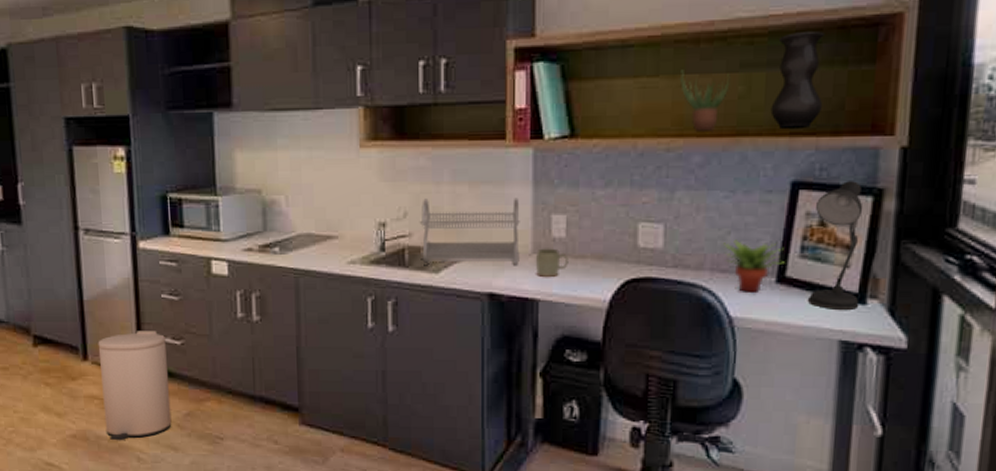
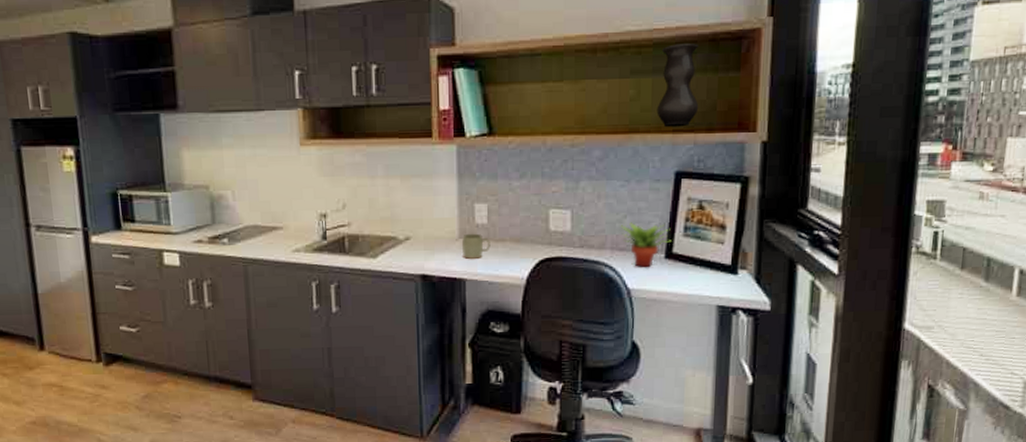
pedal bin: present [98,331,172,441] -> none [54,320,130,425]
dish rack: present [419,197,520,265] -> none [357,189,448,251]
potted plant: present [680,69,731,133] -> none [581,75,623,131]
desk lamp: present [808,181,864,310] -> none [691,171,733,280]

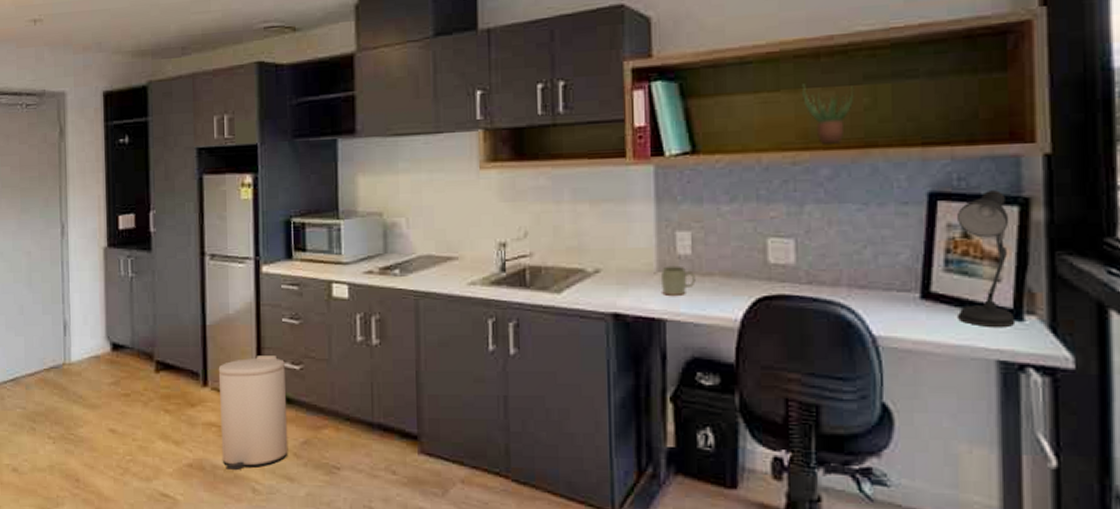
pedal bin: none [54,320,130,425] -> present [218,356,288,471]
potted plant: none [581,75,623,131] -> present [802,83,855,146]
succulent plant: present [620,222,672,268] -> none [859,254,928,311]
vase: present [656,44,699,128] -> none [899,42,955,140]
desk lamp: none [691,171,733,280] -> present [957,190,1016,327]

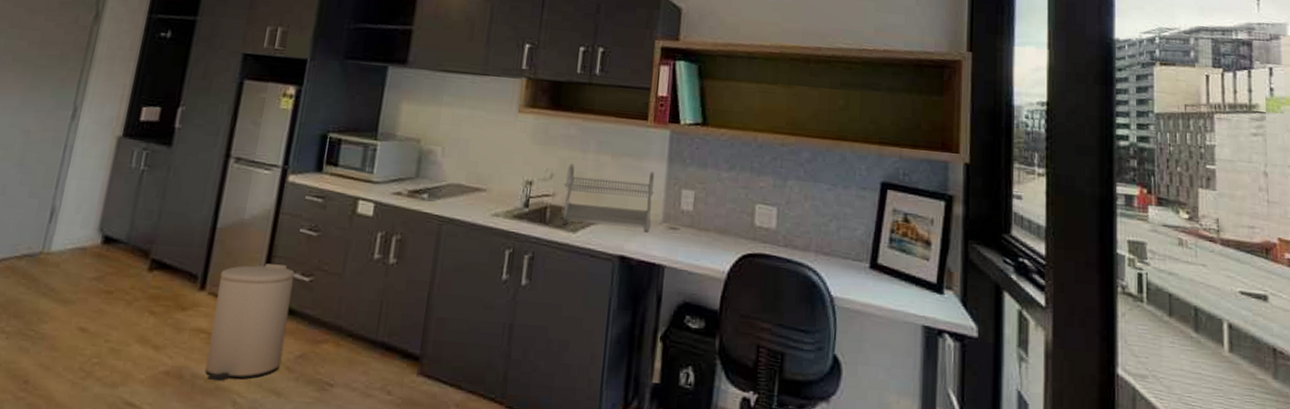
dish rack: none [539,215,644,285] -> present [561,163,654,231]
mug: present [661,265,696,295] -> none [664,218,694,246]
potted plant: present [802,83,855,146] -> none [794,81,833,135]
desk lamp: present [957,190,1016,327] -> none [896,186,938,298]

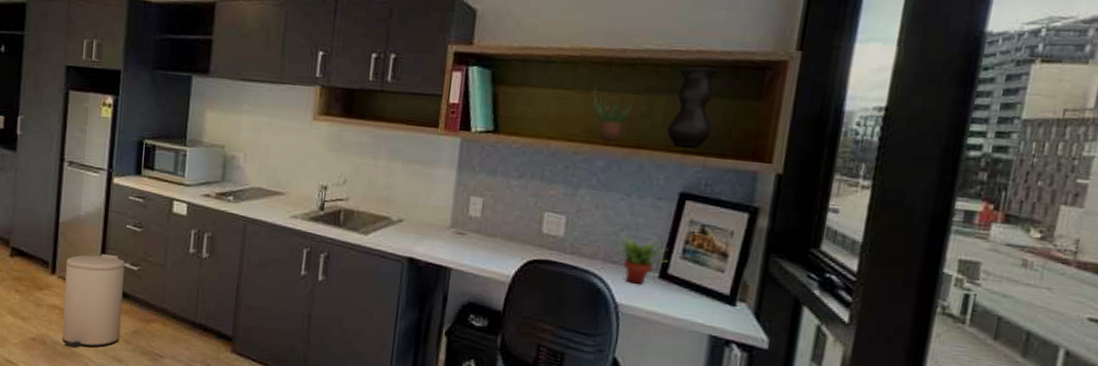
dish rack: present [561,163,654,231] -> none [354,170,444,236]
potted plant: none [794,81,833,135] -> present [592,87,636,143]
succulent plant: none [825,227,877,277] -> present [615,236,668,286]
vase: none [864,64,905,140] -> present [667,67,719,149]

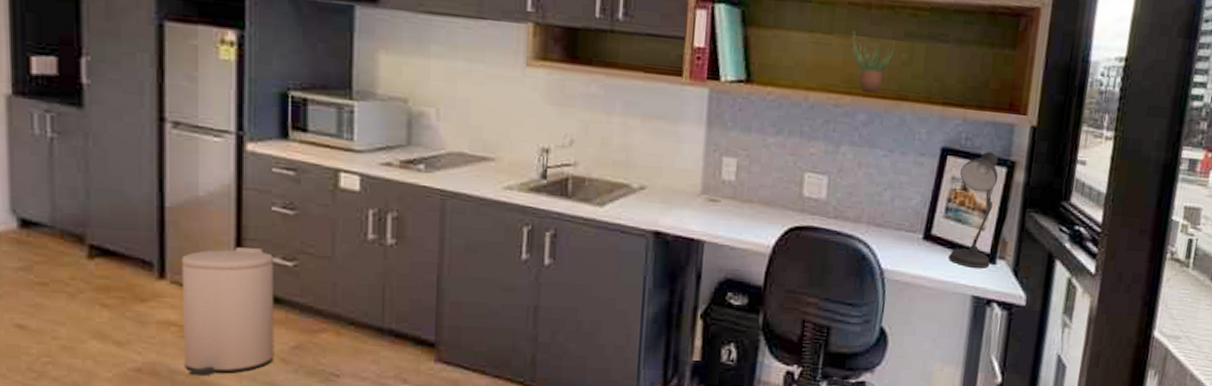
succulent plant: present [615,236,668,286] -> none [879,196,932,249]
vase: present [667,67,719,149] -> none [928,11,977,101]
desk lamp: none [685,197,740,310] -> present [949,152,999,268]

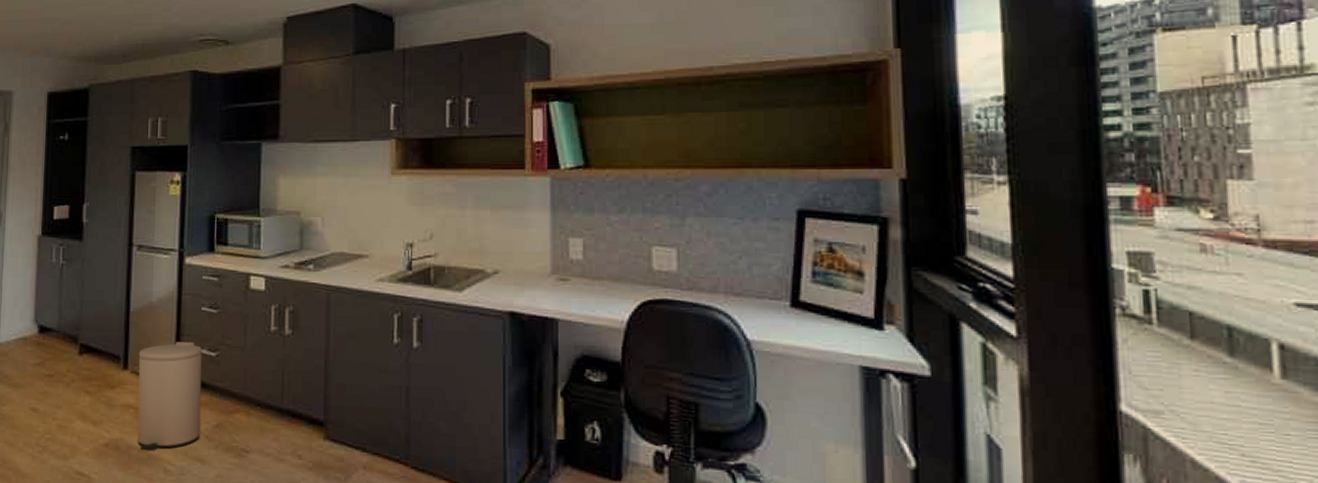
potted plant: present [851,31,896,94] -> none [685,108,731,165]
desk lamp: present [949,152,999,268] -> none [823,210,877,335]

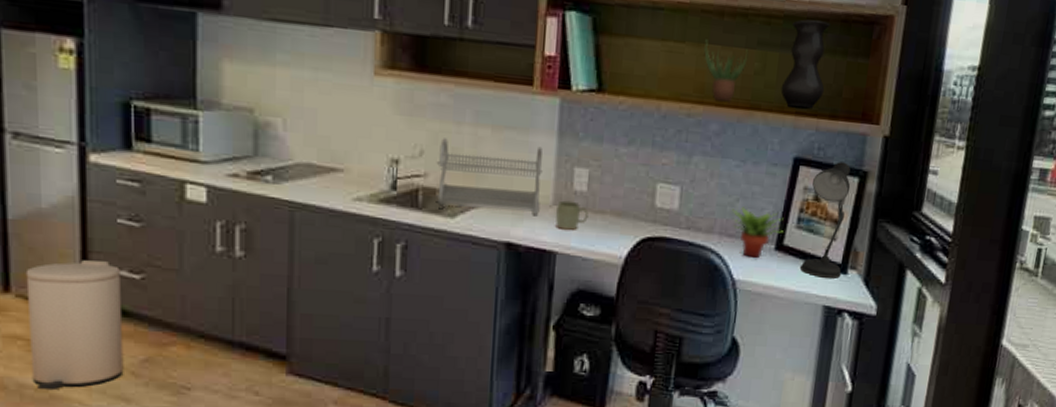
dish rack: none [444,222,539,285] -> present [436,138,543,215]
mug: none [555,269,586,297] -> present [555,200,589,230]
potted plant: none [685,108,731,165] -> present [704,39,749,104]
succulent plant: none [734,264,797,317] -> present [731,207,784,259]
vase: none [771,76,821,162] -> present [780,19,830,110]
desk lamp: none [823,210,877,335] -> present [800,162,851,278]

